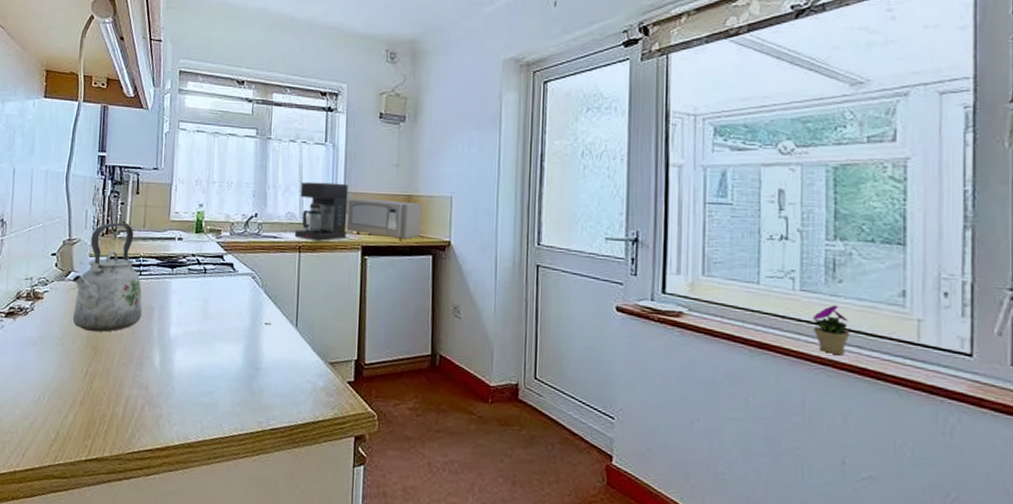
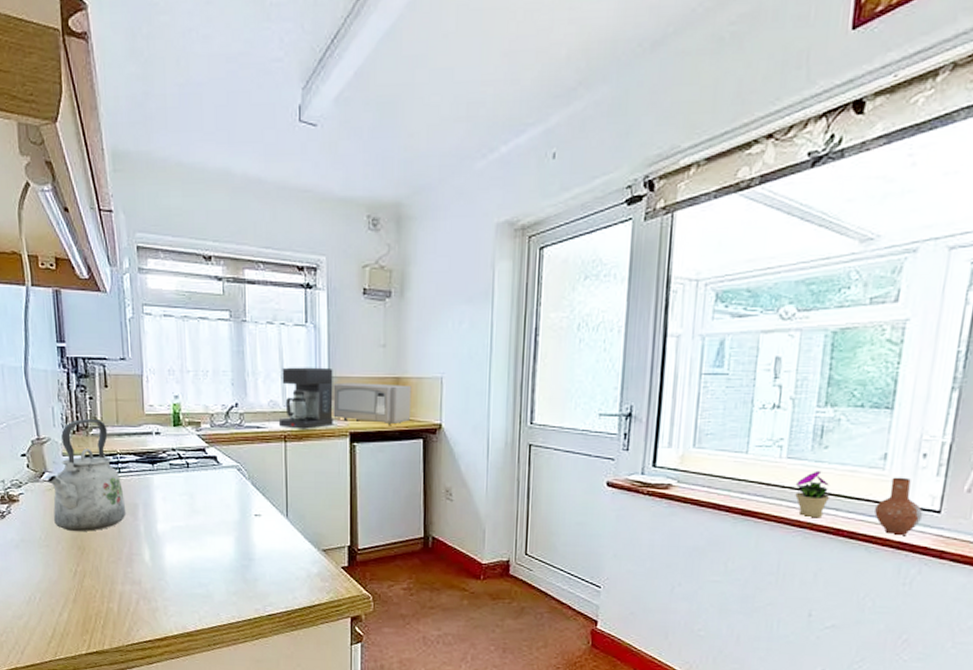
vase: none [901,315,954,379] -> present [874,477,924,535]

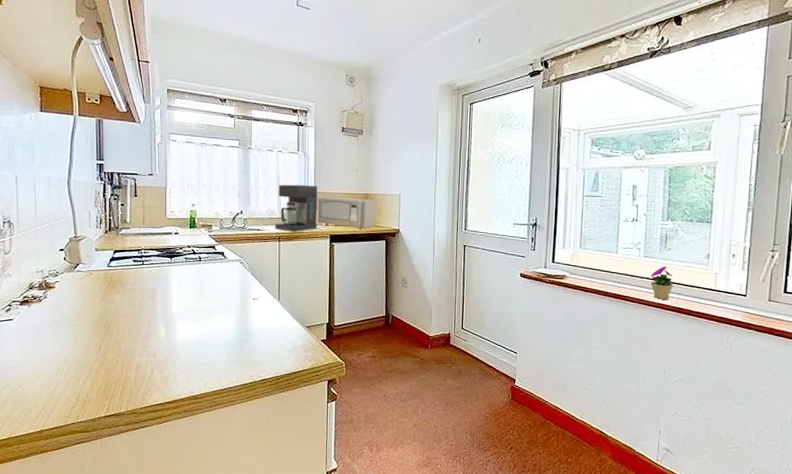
kettle: present [48,418,127,531] -> none [81,221,147,313]
vase: present [874,477,924,535] -> none [704,271,735,312]

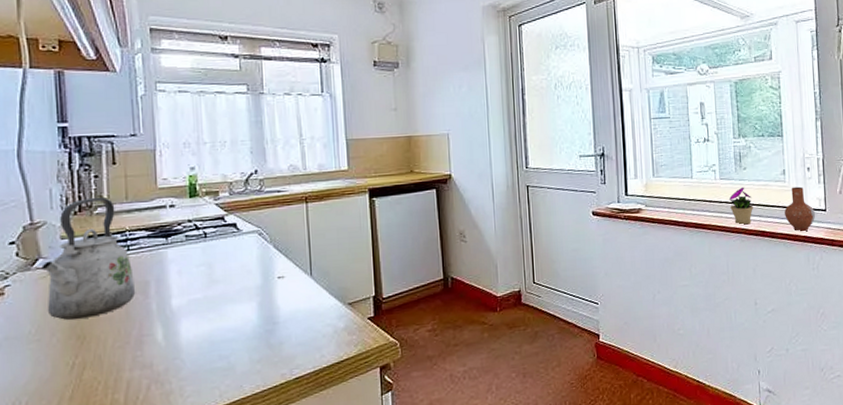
kettle: none [81,221,147,313] -> present [41,197,136,320]
coffee maker: present [274,184,318,233] -> none [299,131,352,191]
microwave: present [317,196,377,230] -> none [350,142,424,180]
vase: none [704,271,735,312] -> present [785,186,816,231]

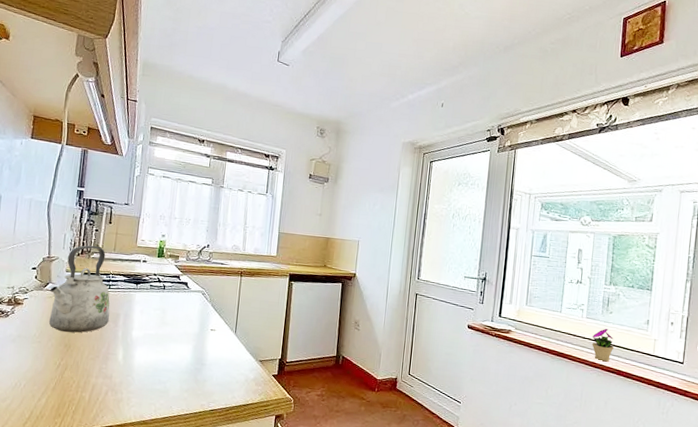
vase: present [785,186,816,231] -> none [642,337,673,378]

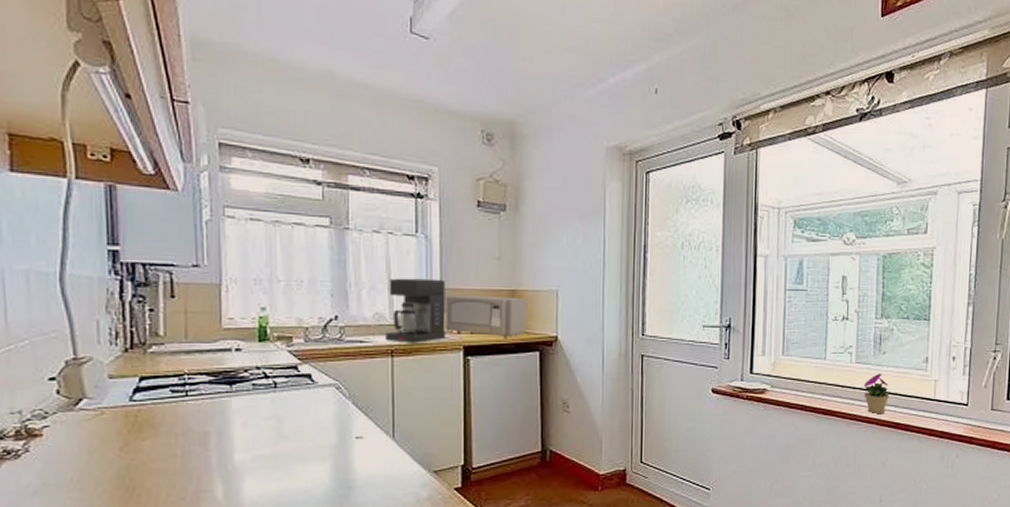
kettle: present [48,245,110,333] -> none [86,333,194,469]
coffee maker: none [237,222,282,269] -> present [384,278,445,345]
microwave: none [278,237,337,272] -> present [445,294,528,339]

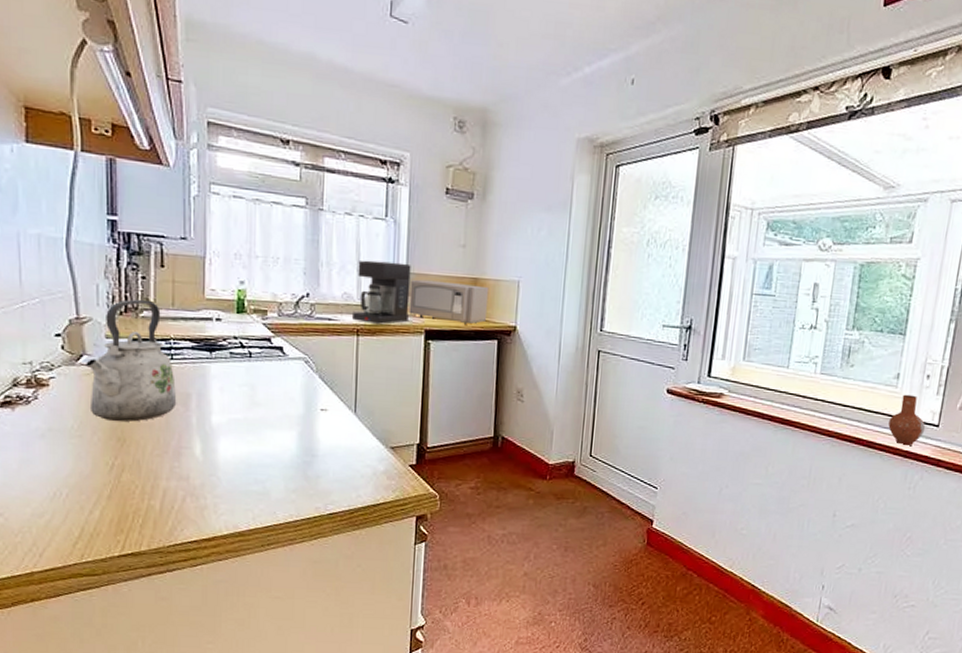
kettle: none [86,333,194,469] -> present [86,299,177,422]
flower pot: present [863,373,889,415] -> none [826,386,853,429]
vase: none [923,377,956,426] -> present [888,394,926,445]

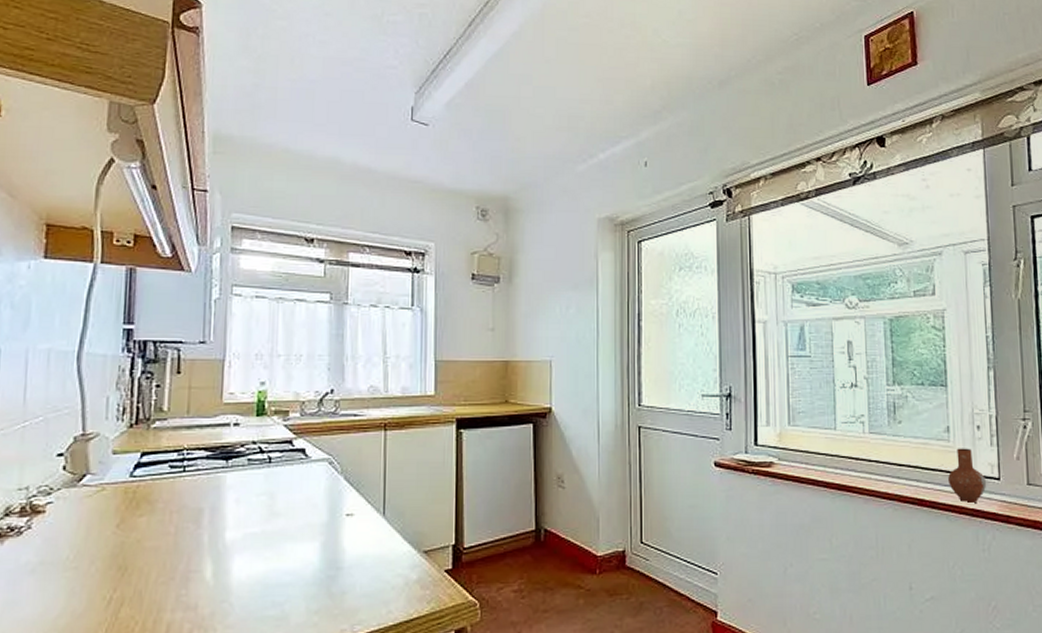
kettle: present [86,299,177,422] -> none [88,409,188,546]
coffee maker: present [351,260,411,325] -> none [378,351,439,418]
microwave: present [409,279,489,326] -> none [438,366,521,411]

